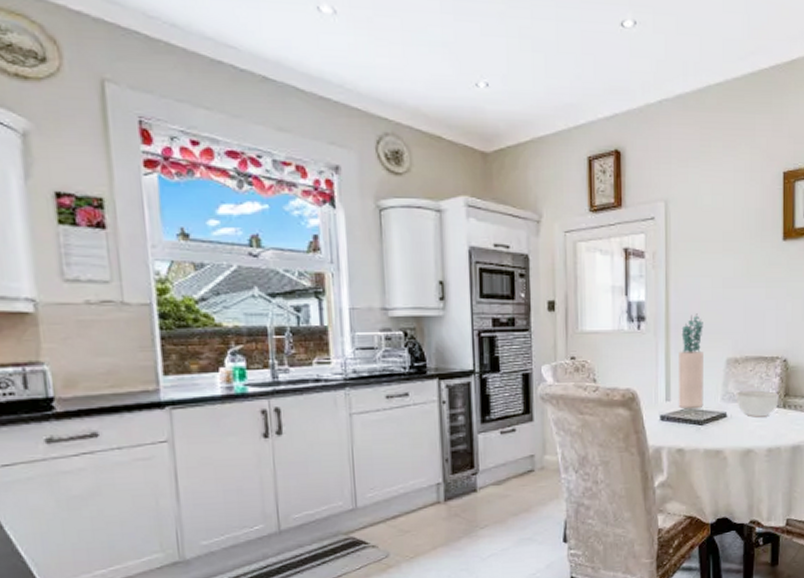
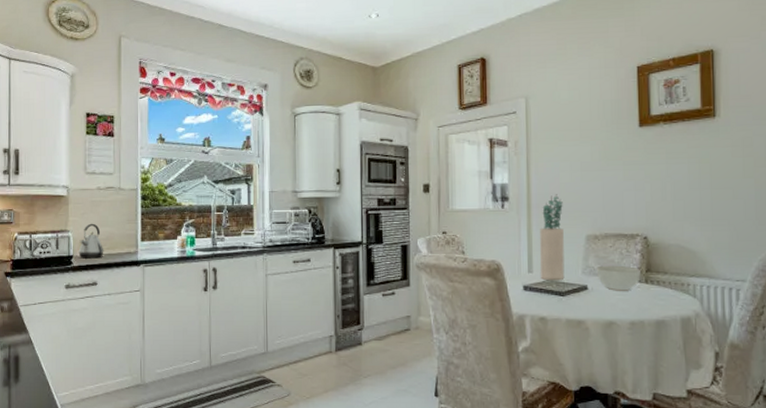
kettle: none [62,351,106,401] -> present [78,223,104,259]

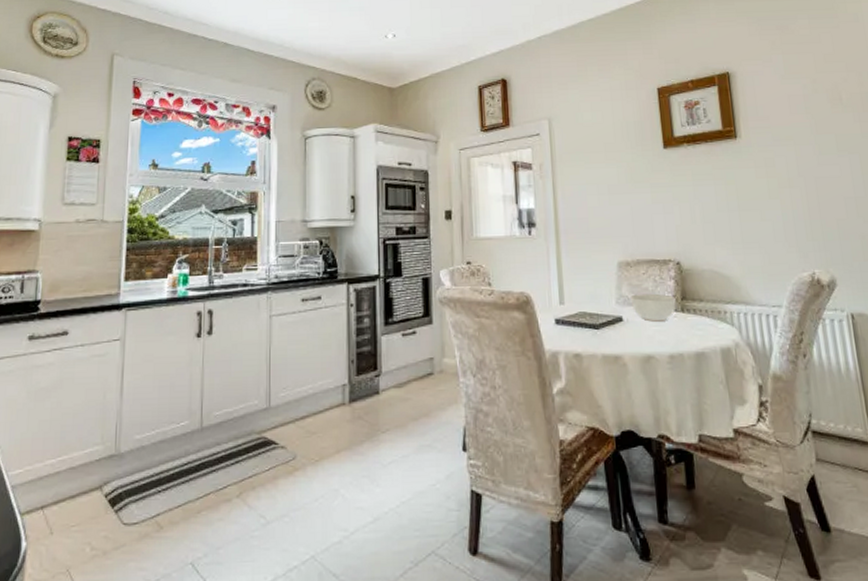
kettle: present [78,223,104,259] -> none [48,261,79,304]
vase: present [539,194,565,281] -> none [570,219,598,313]

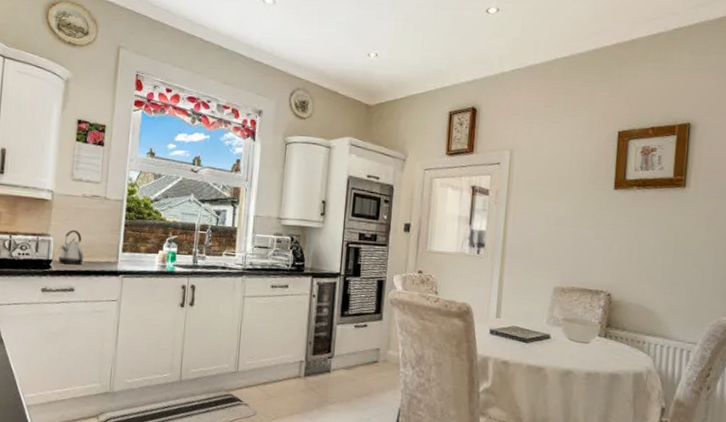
kettle: none [48,261,79,304] -> present [58,229,84,265]

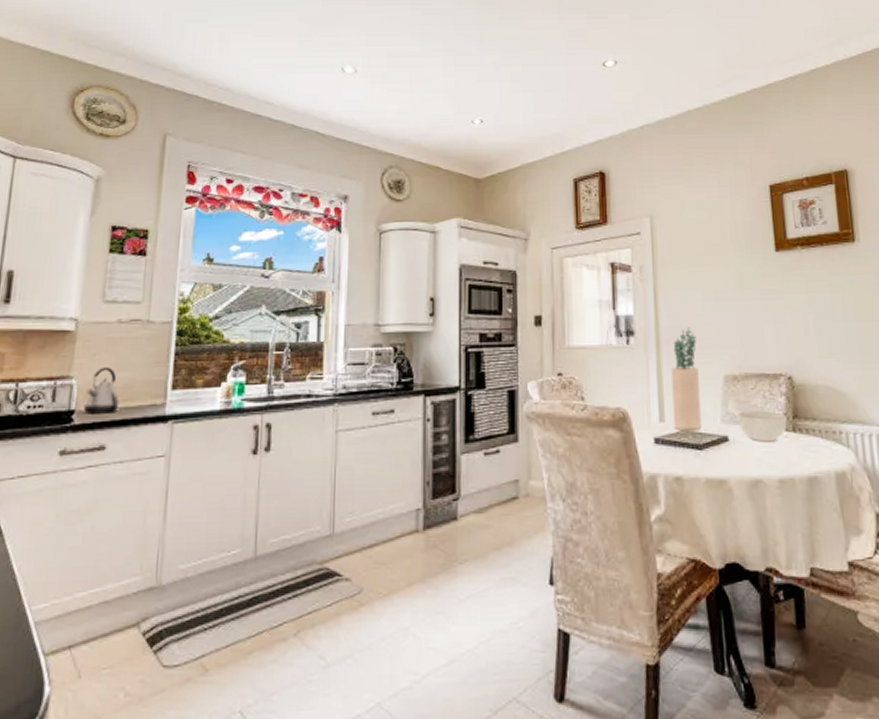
vase: none [506,245,535,328] -> present [671,327,702,432]

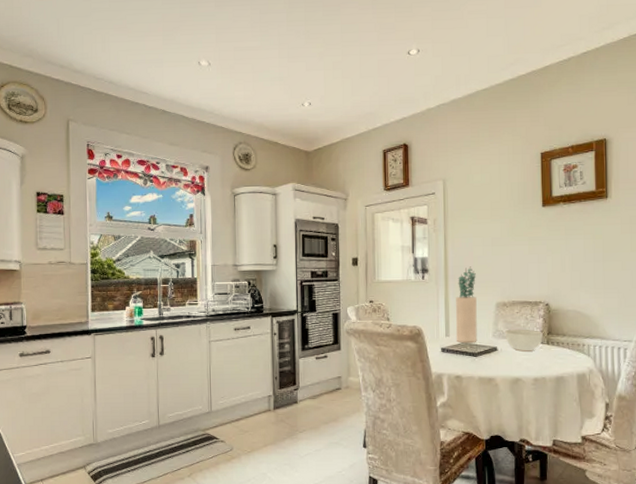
kettle: present [83,366,120,414] -> none [31,295,56,329]

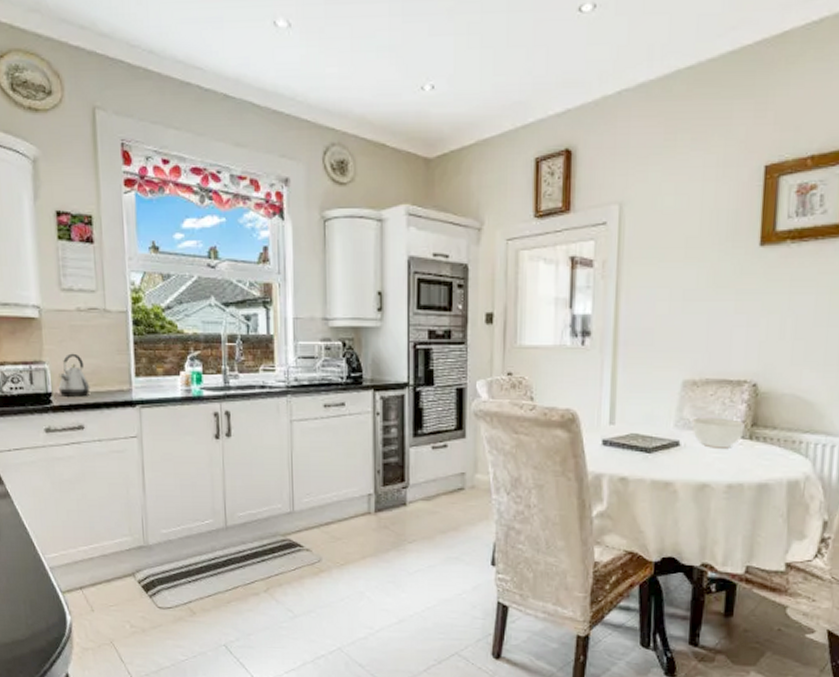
kettle: none [31,295,56,329] -> present [58,353,90,397]
vase: present [455,266,477,344] -> none [623,329,657,435]

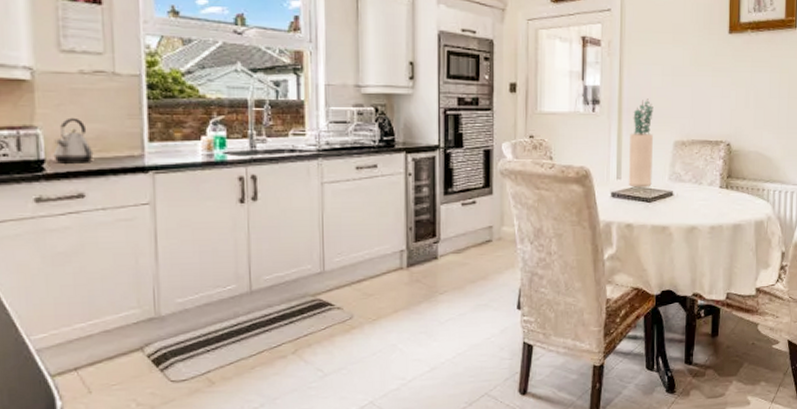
vase: none [623,329,657,435] -> present [628,98,653,188]
bowl: present [691,417,745,448] -> none [682,171,722,197]

